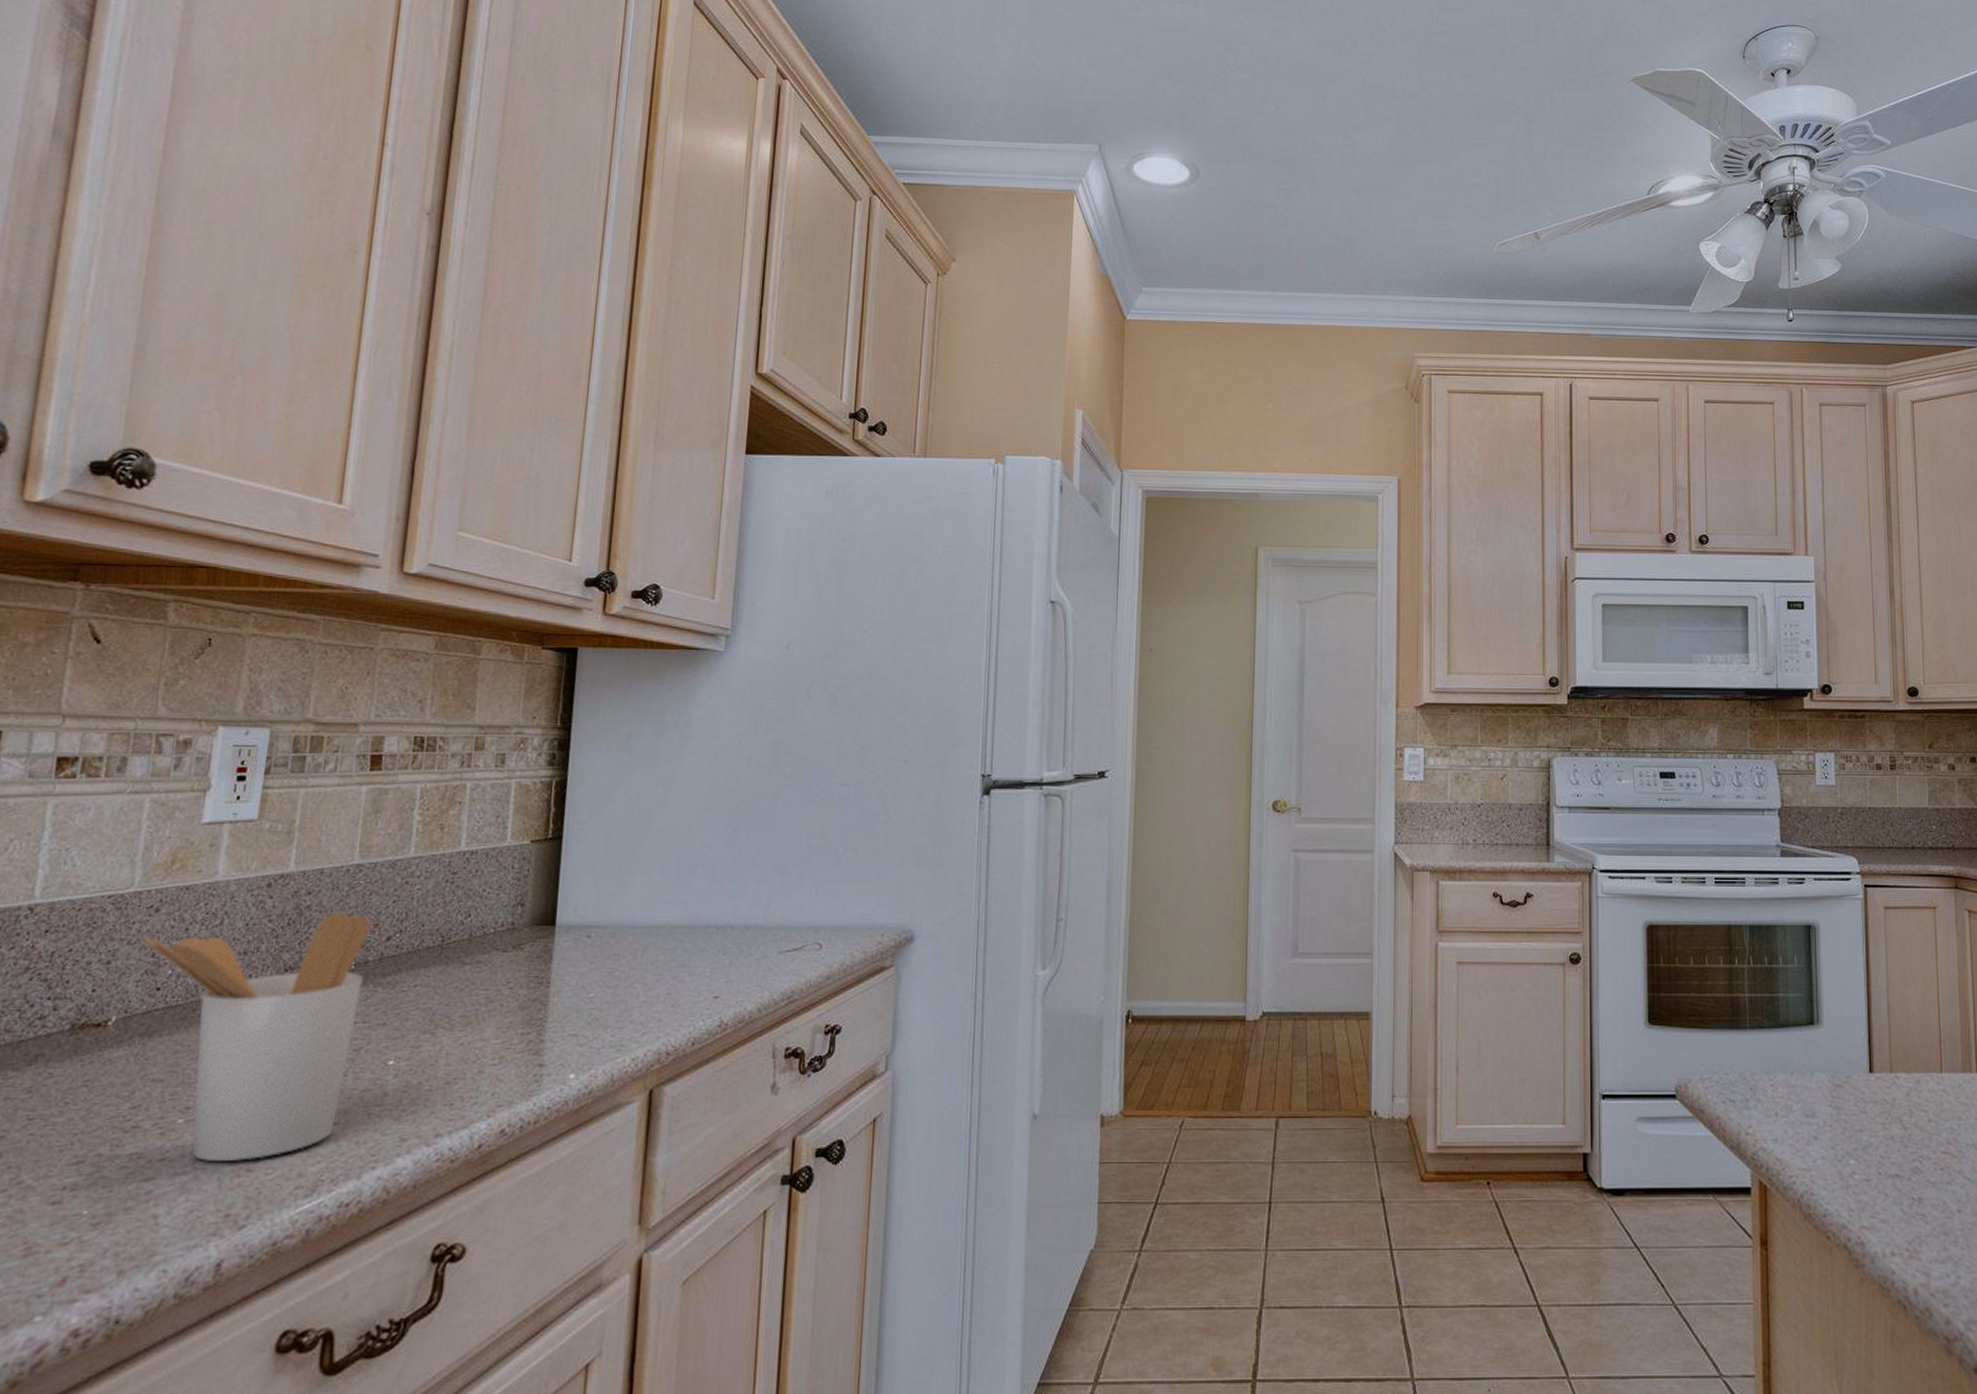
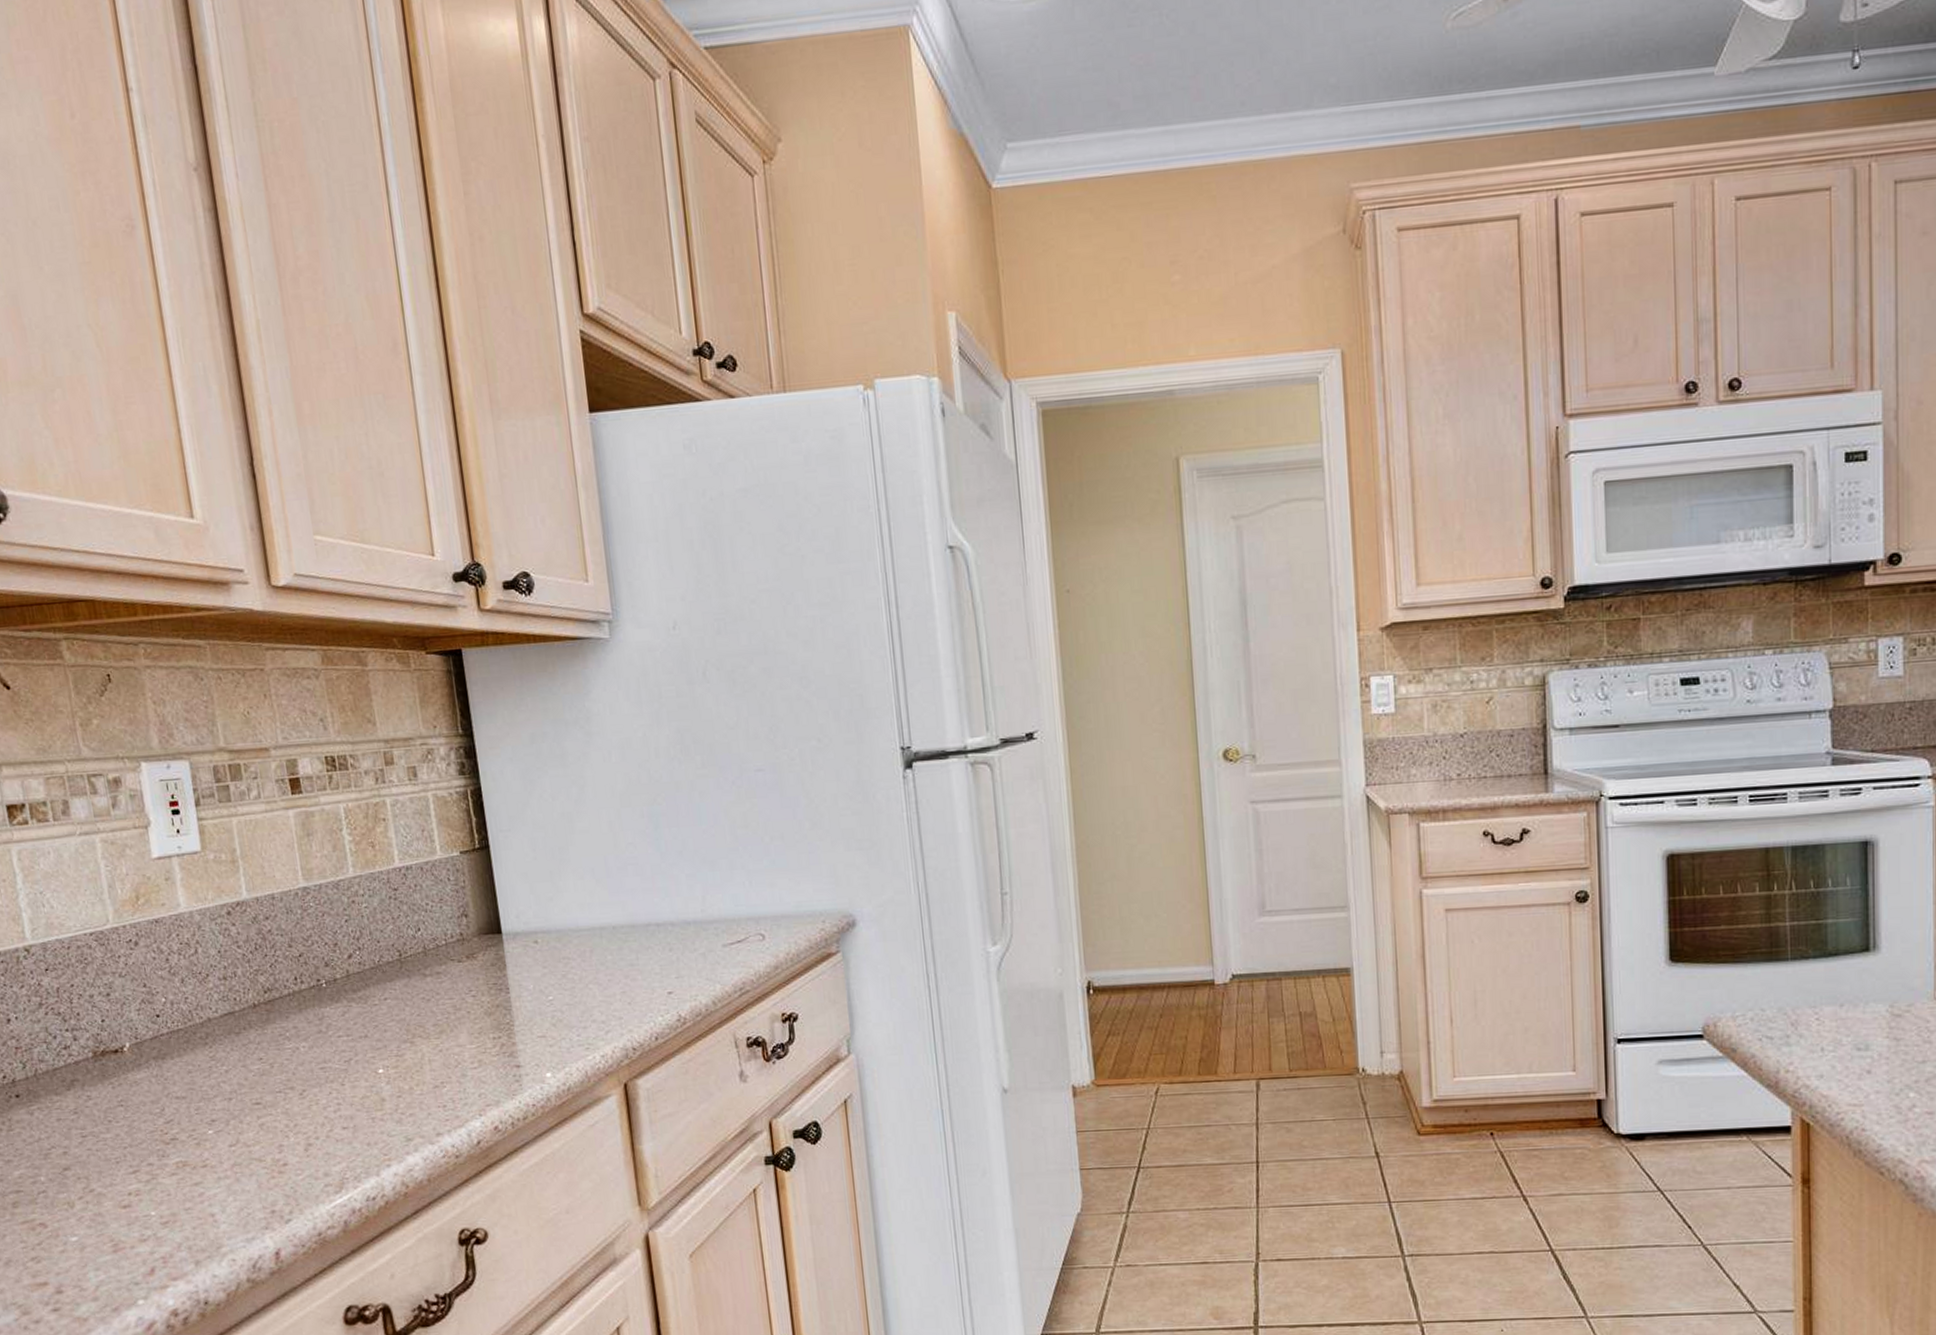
utensil holder: present [143,912,371,1161] -> none [131,934,345,1166]

